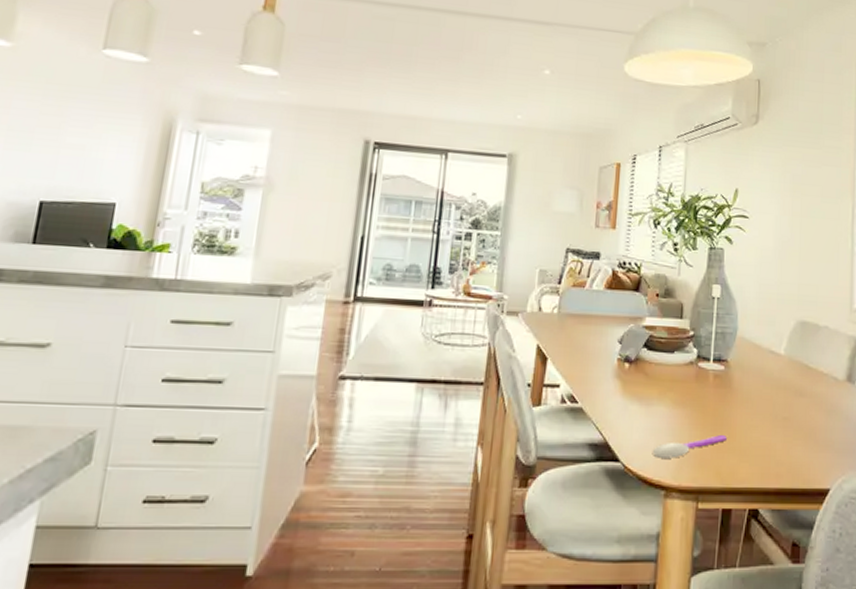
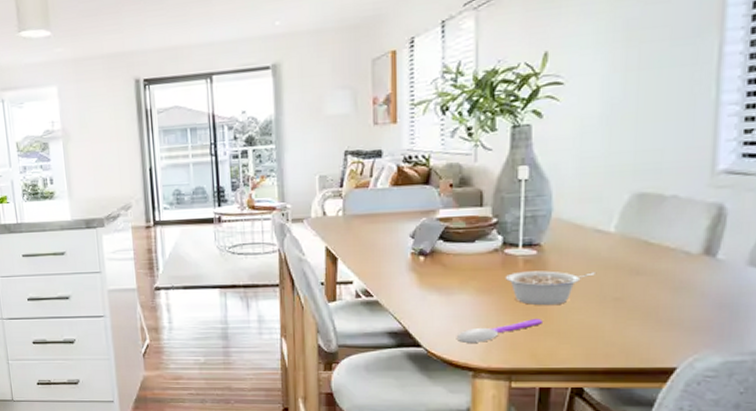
legume: none [697,386,771,422] -> present [505,270,597,306]

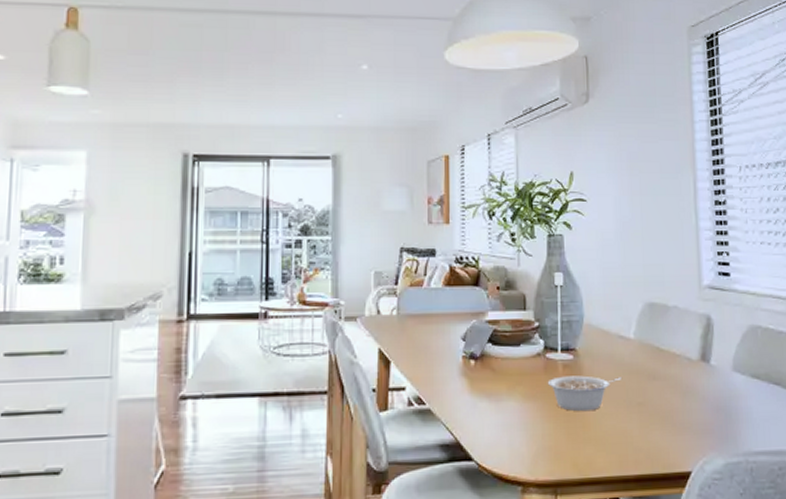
spoon: present [457,319,542,343] -> none [507,426,581,454]

